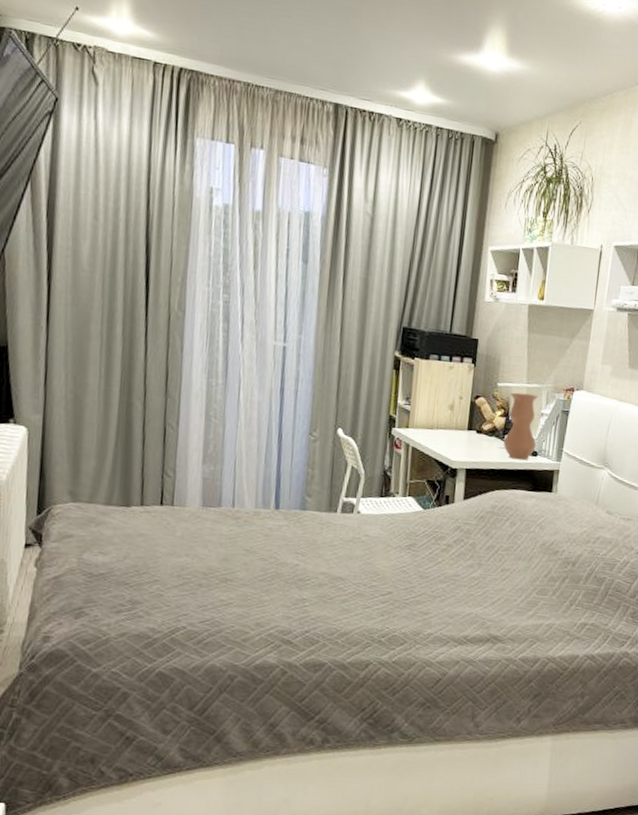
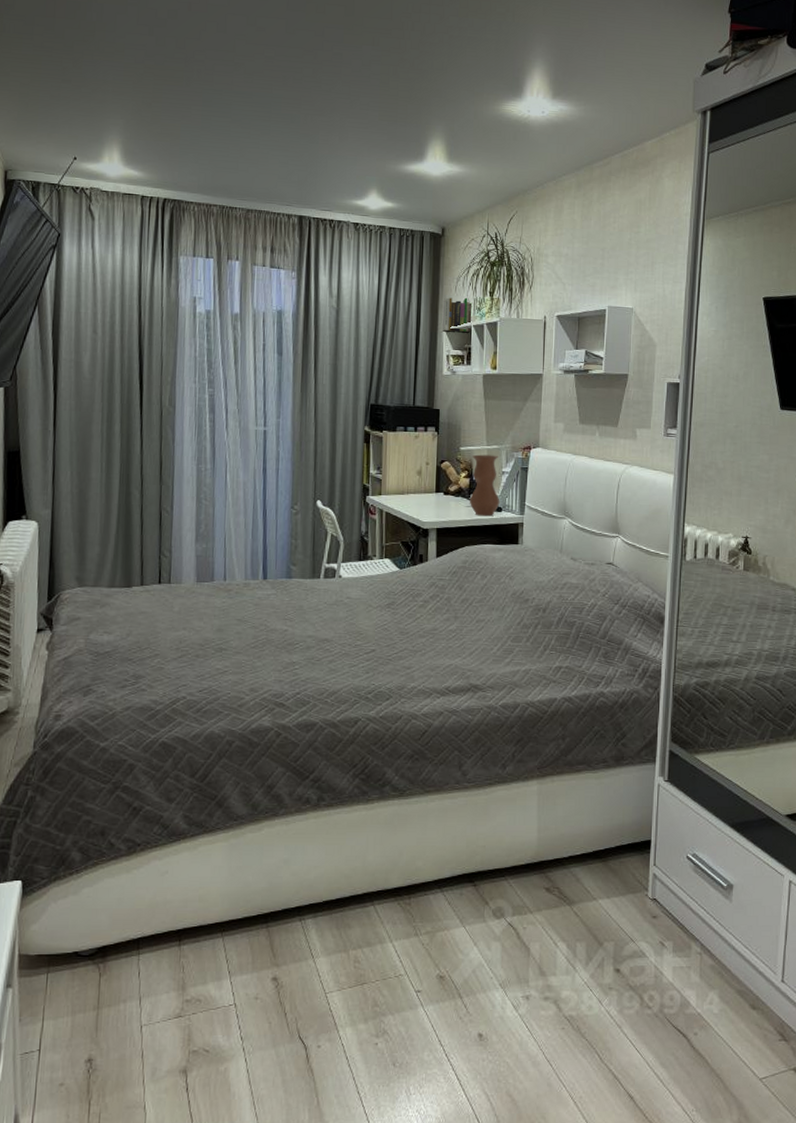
books: none [487,214,523,258] -> present [442,297,473,334]

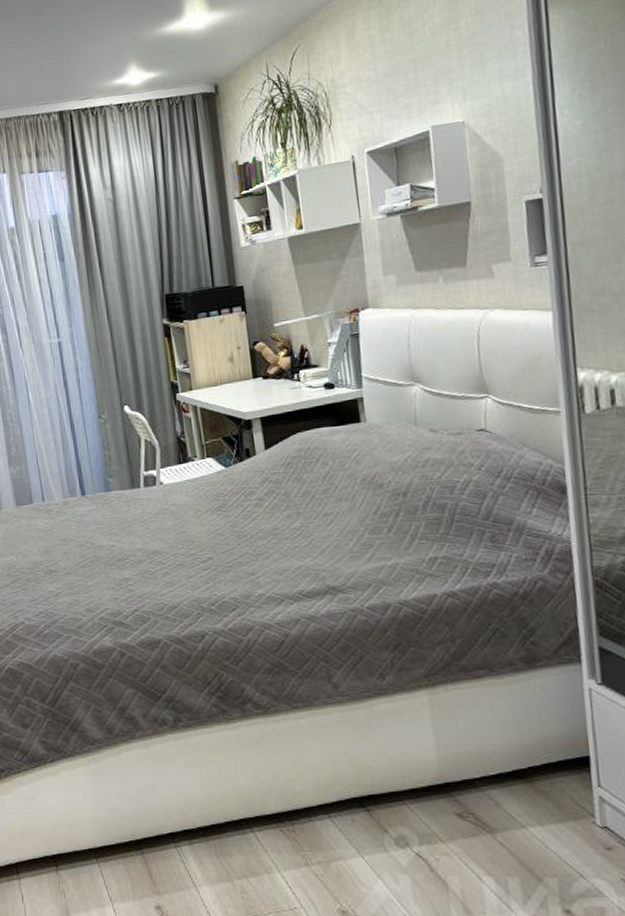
vase: present [469,454,500,517] -> none [289,325,331,397]

